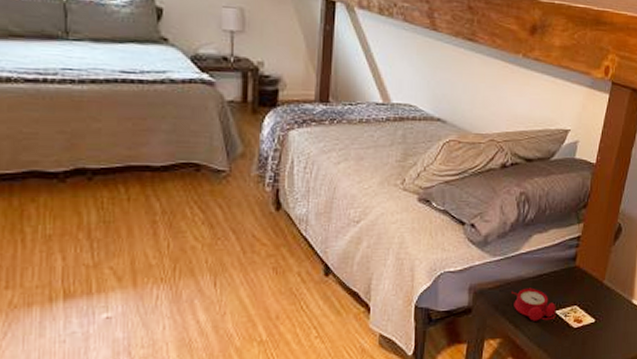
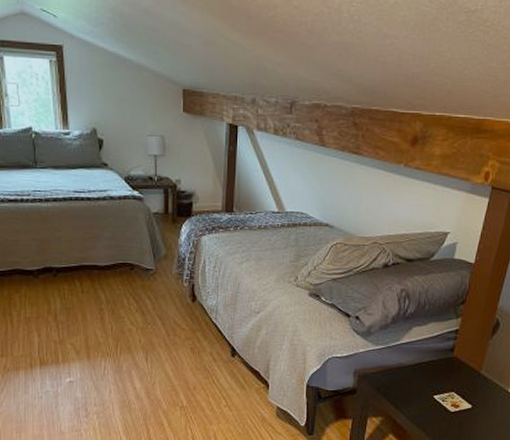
alarm clock: present [511,288,556,321] -> none [392,374,434,404]

